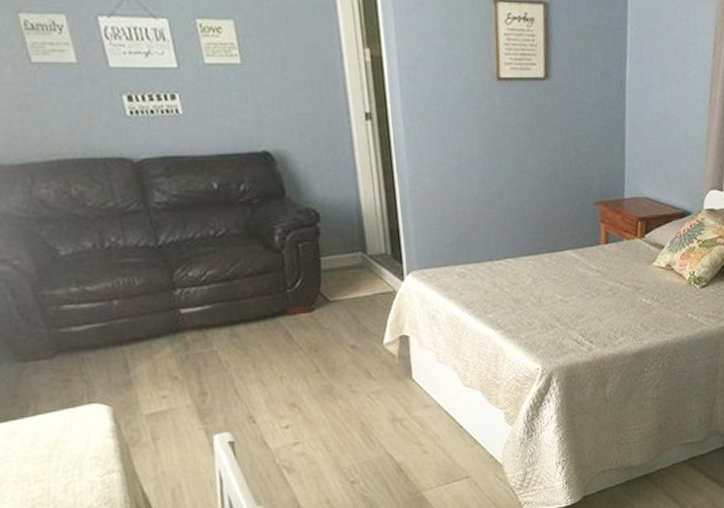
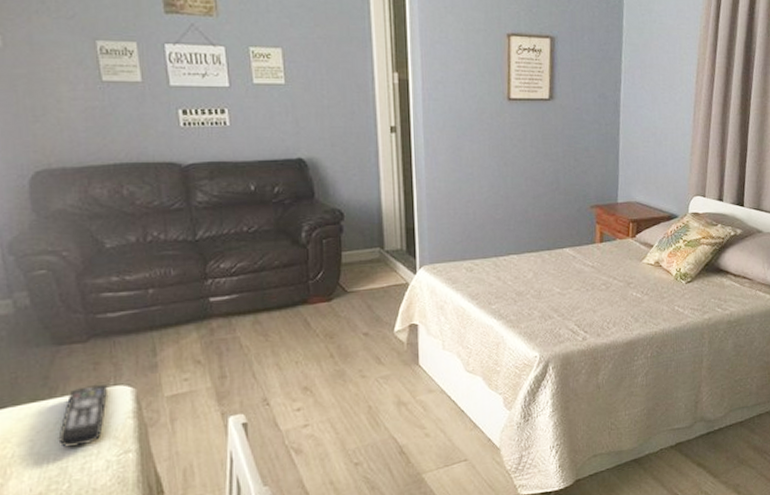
remote control: none [35,402,84,468] -> present [58,384,109,448]

